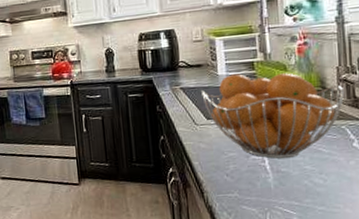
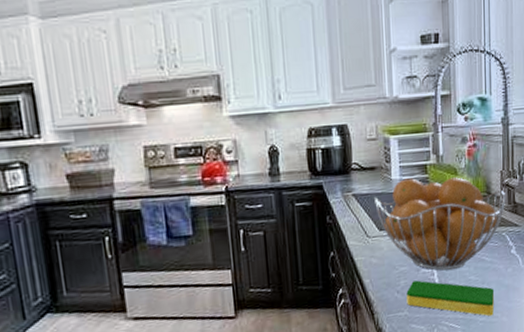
dish sponge: none [236,166,335,206] -> present [406,280,495,317]

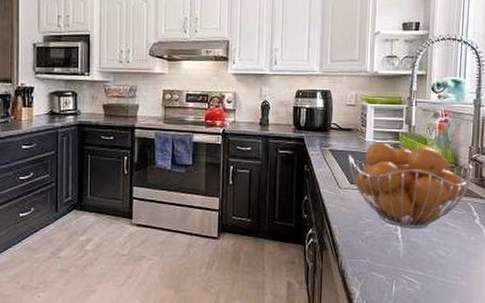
dish sponge: present [406,280,495,317] -> none [370,233,456,278]

